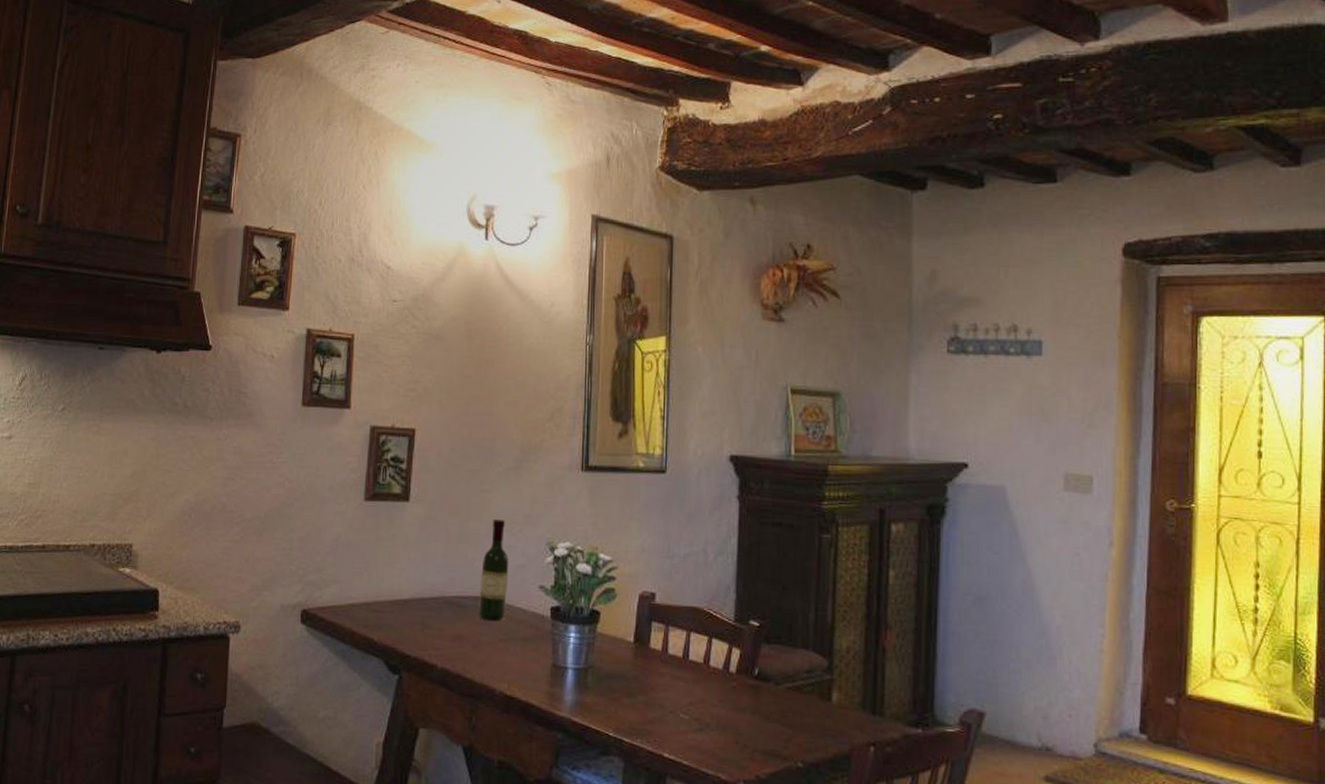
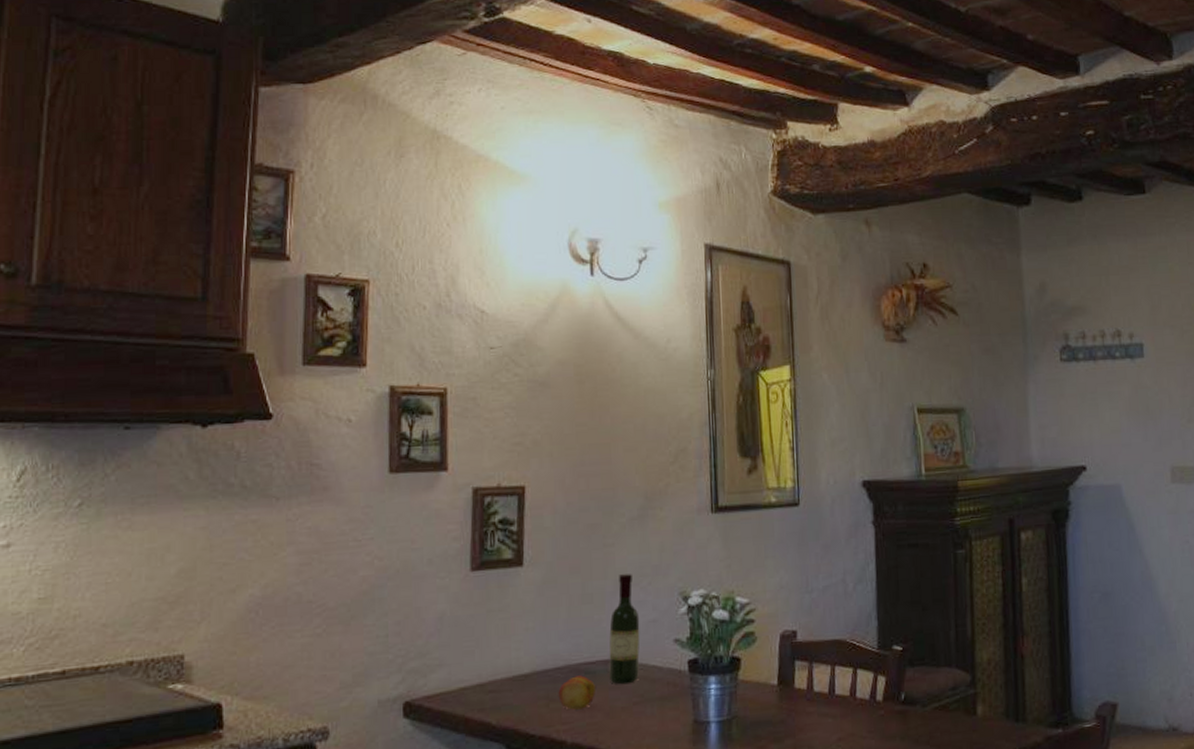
fruit: none [432,607,465,639] -> present [558,675,595,710]

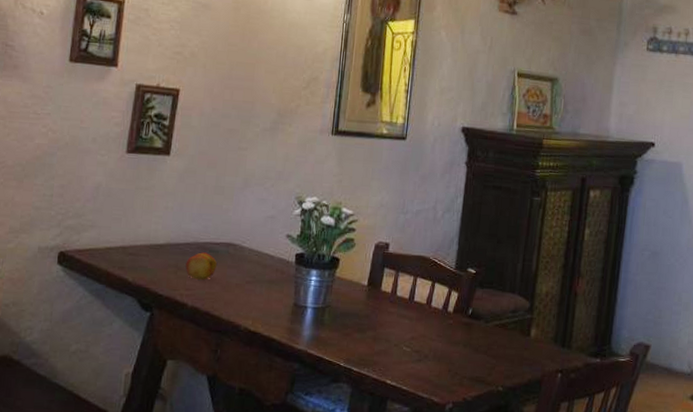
wine bottle: present [609,574,640,685] -> none [229,174,261,266]

